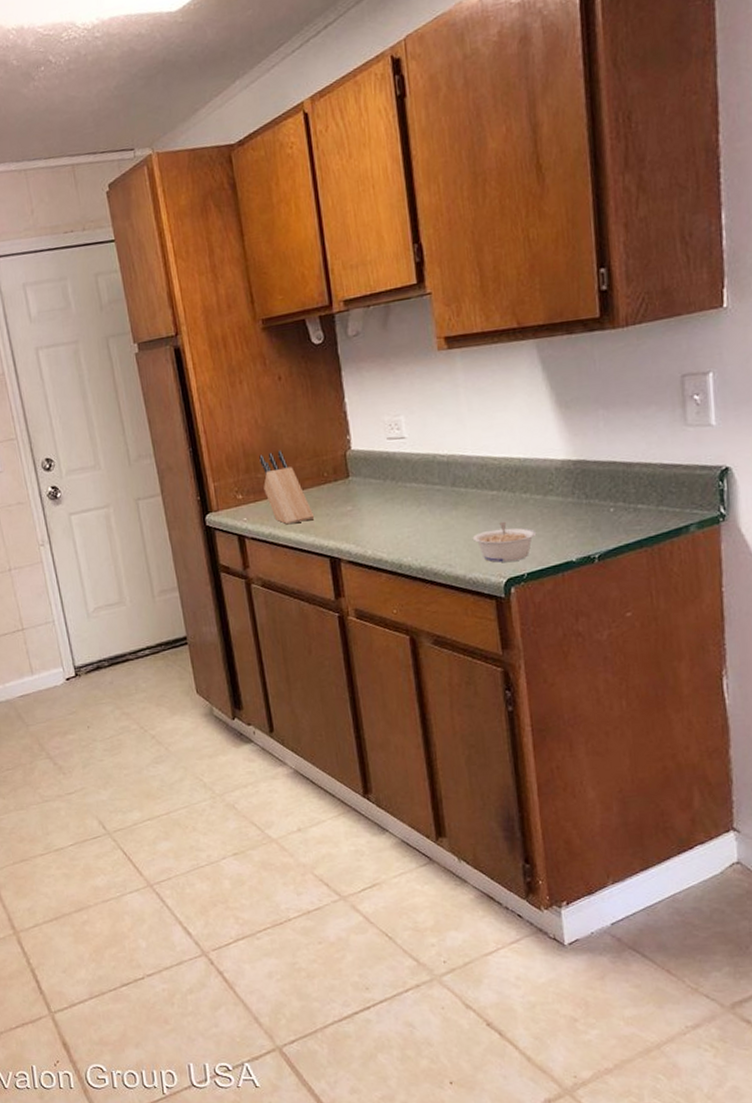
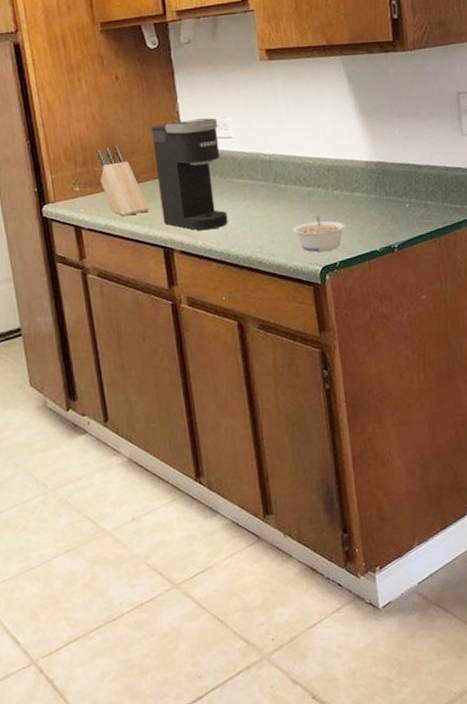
coffee maker: none [316,416,400,539] -> present [151,117,228,231]

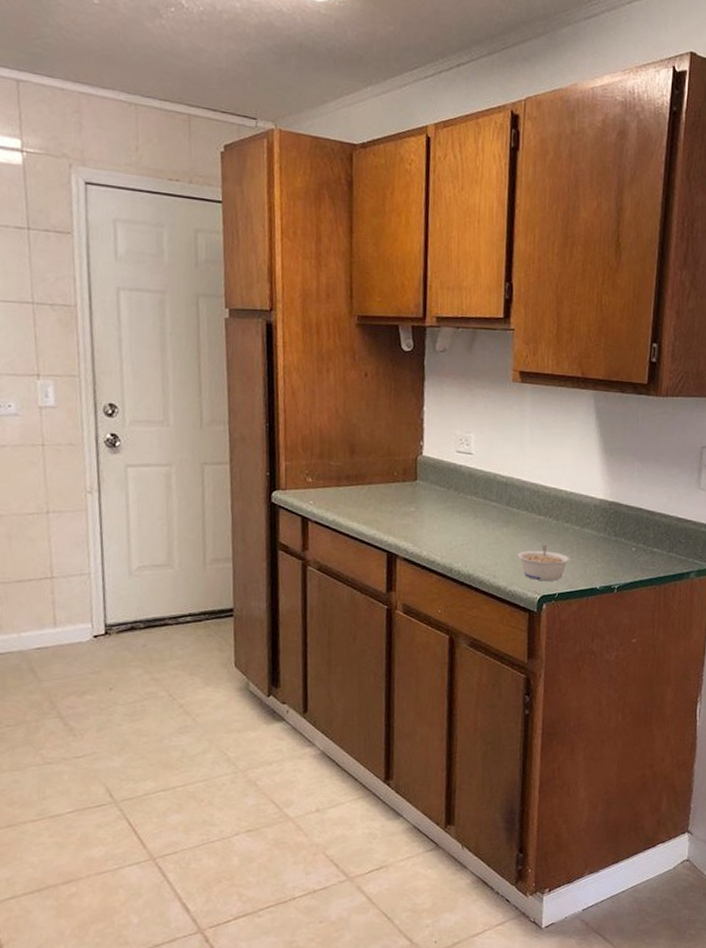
knife block: present [96,145,149,216] -> none [334,442,379,515]
coffee maker: present [151,117,228,231] -> none [391,428,461,542]

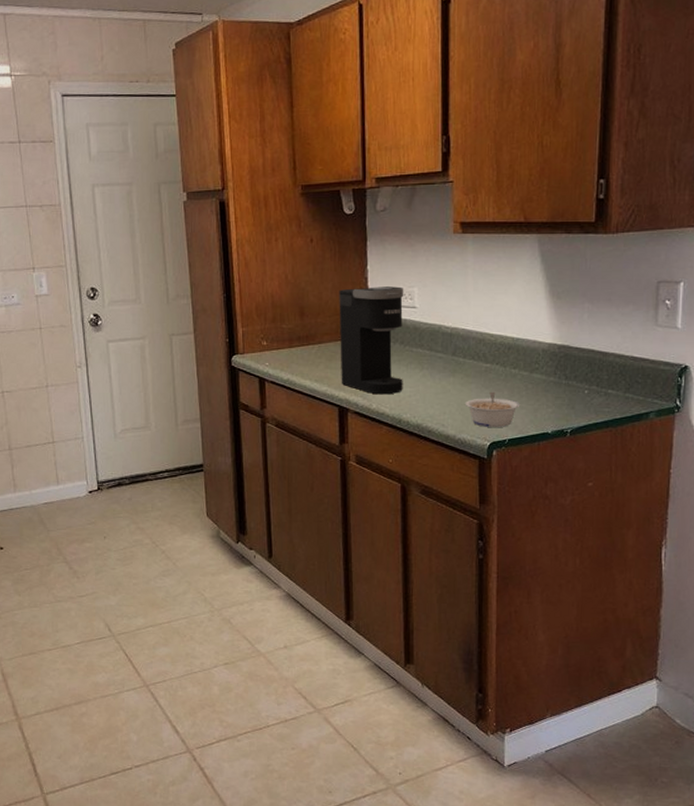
coffee maker: none [391,428,461,542] -> present [339,286,404,395]

